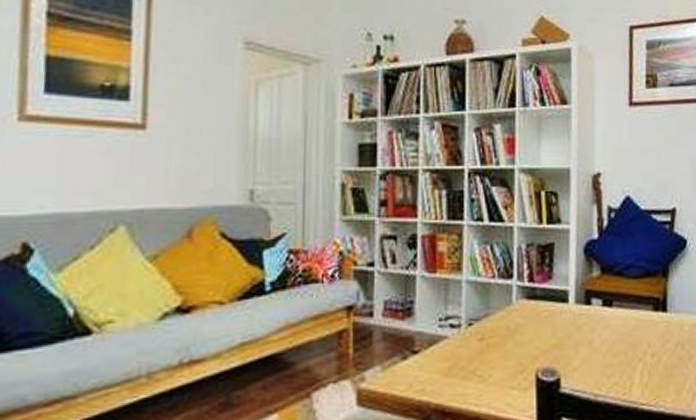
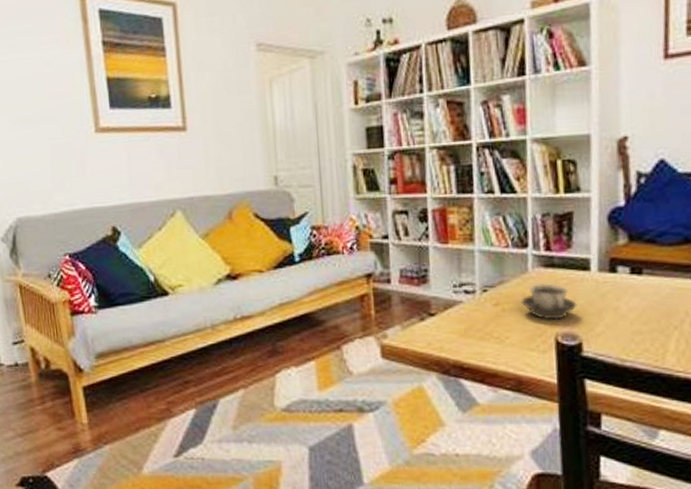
cup: none [504,316,556,355] -> present [520,283,577,320]

